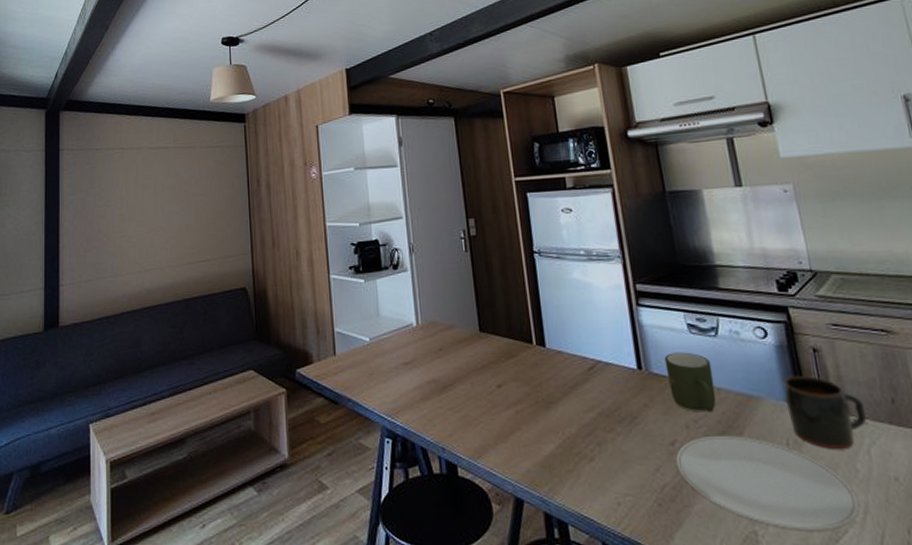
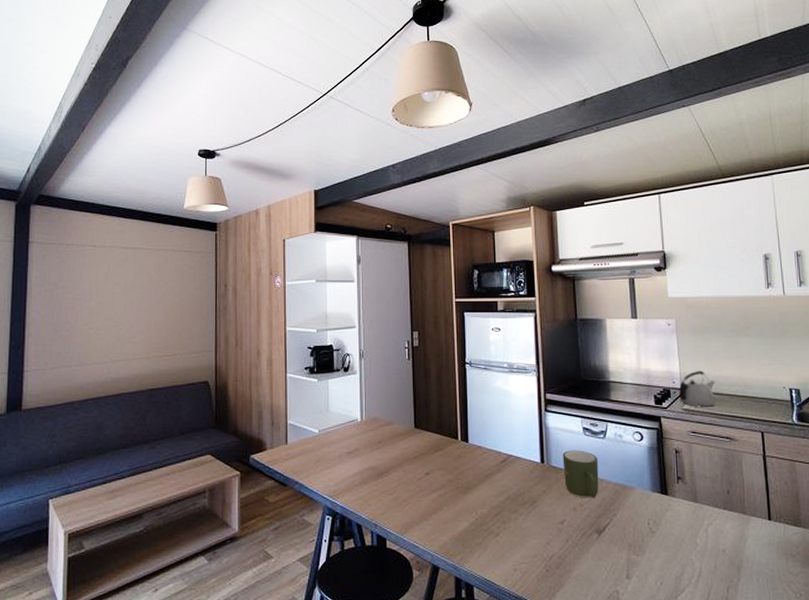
plate: present [676,435,860,531] -> none [563,516,695,591]
mug: present [783,375,867,449] -> none [651,470,709,528]
kettle: none [808,246,862,292] -> present [679,371,716,406]

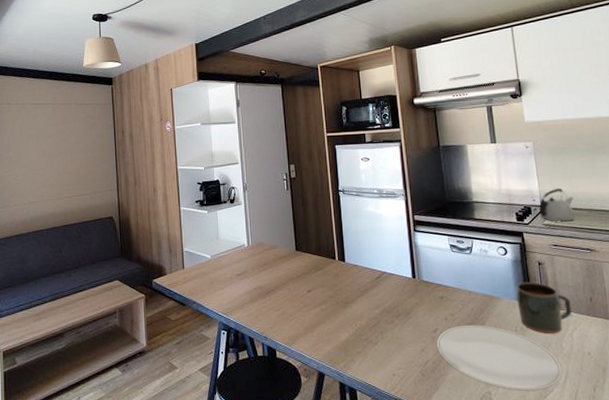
mug: present [562,450,599,498] -> none [432,265,468,309]
plate: none [563,516,695,591] -> present [436,324,563,391]
mug: none [651,470,709,528] -> present [516,281,572,333]

